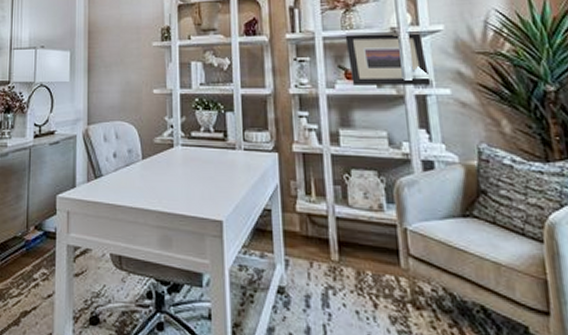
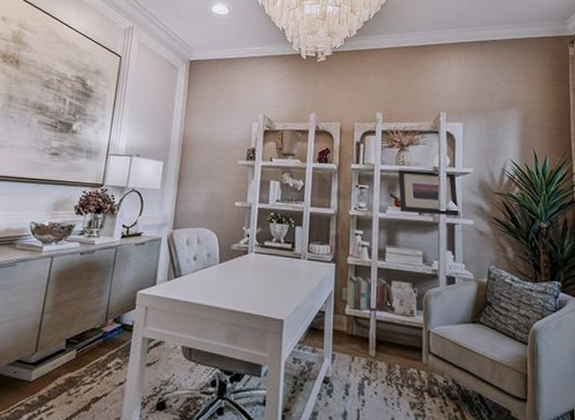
books: none [294,166,359,208] -> present [346,275,395,312]

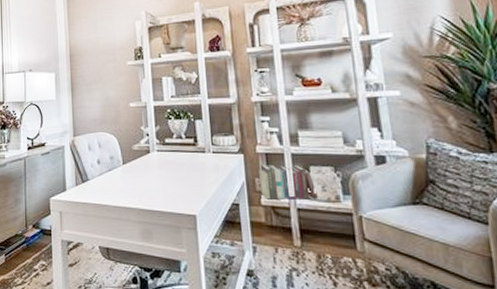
picture frame: present [398,168,459,216] -> none [301,40,382,92]

